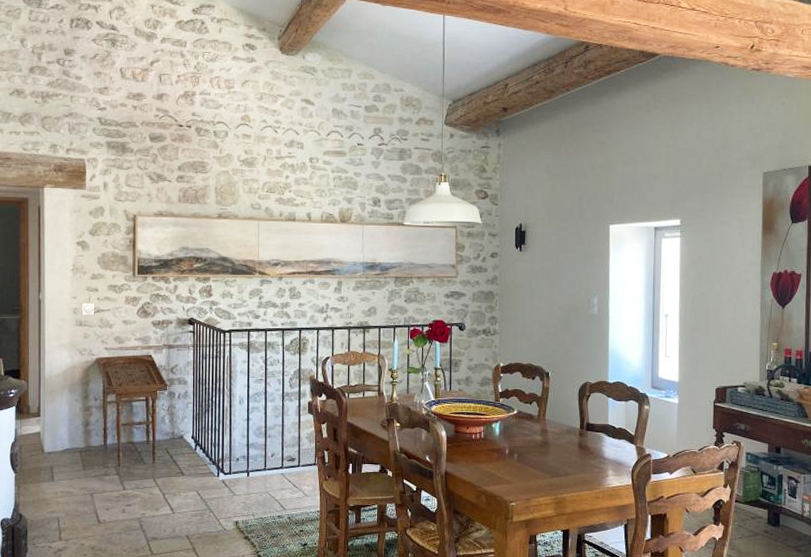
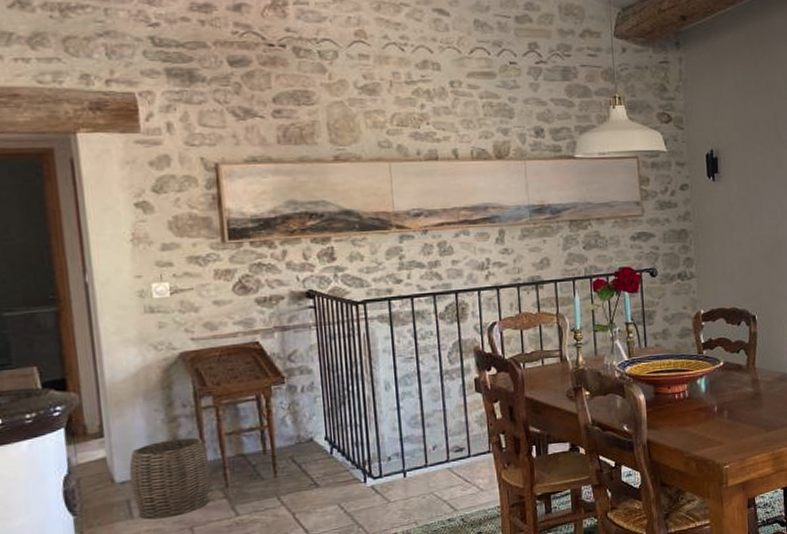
woven basket: none [54,424,108,484] -> present [129,437,211,520]

